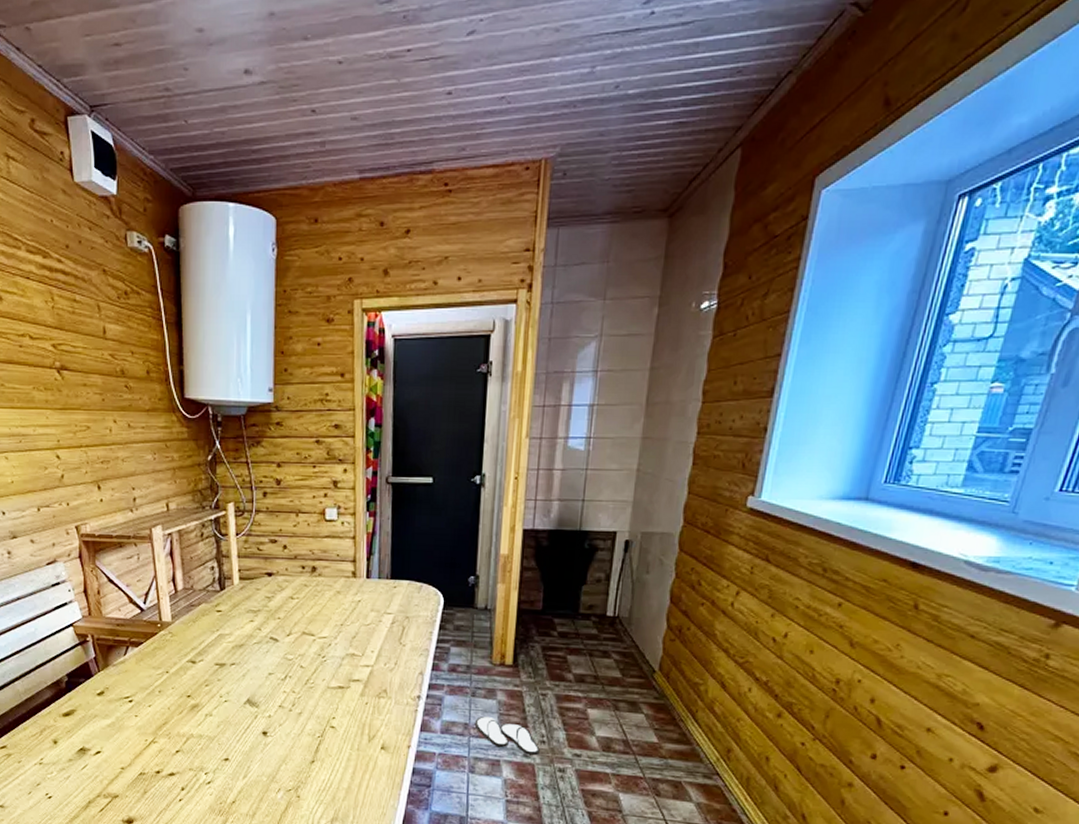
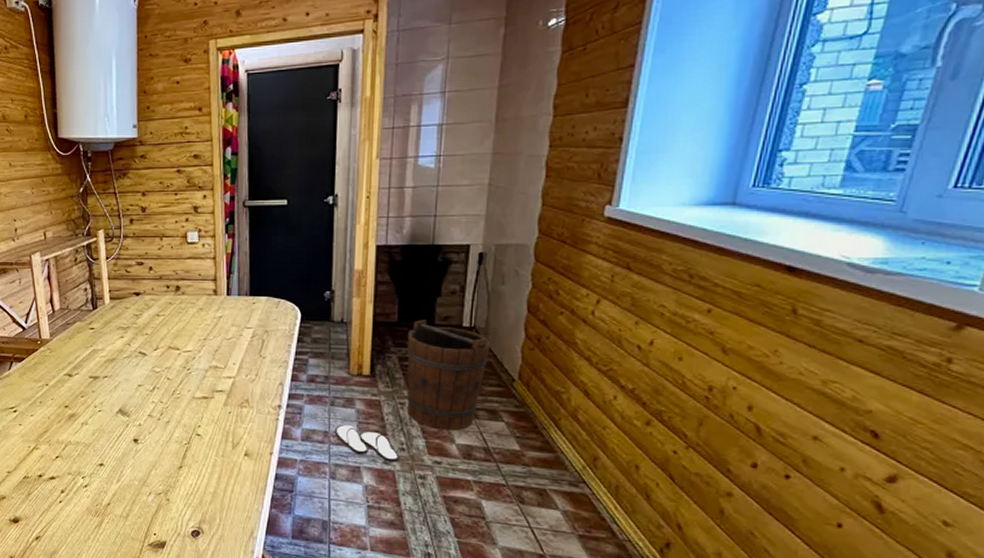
wooden bucket: none [549,608,634,723] -> present [407,320,491,431]

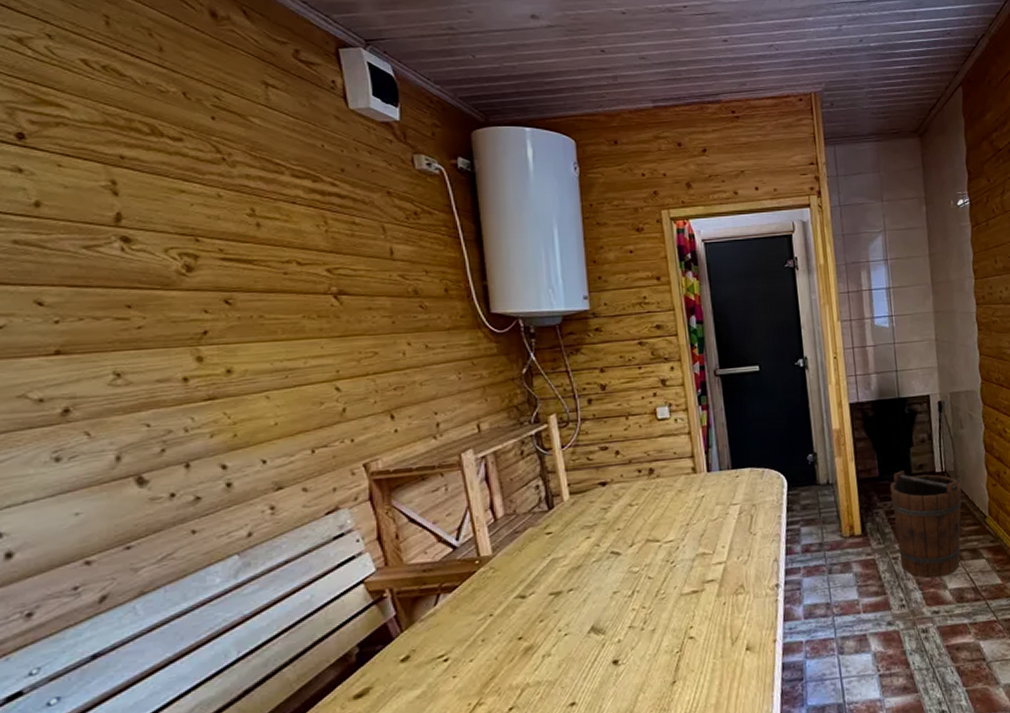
slippers: present [335,425,400,462] -> none [837,591,902,622]

